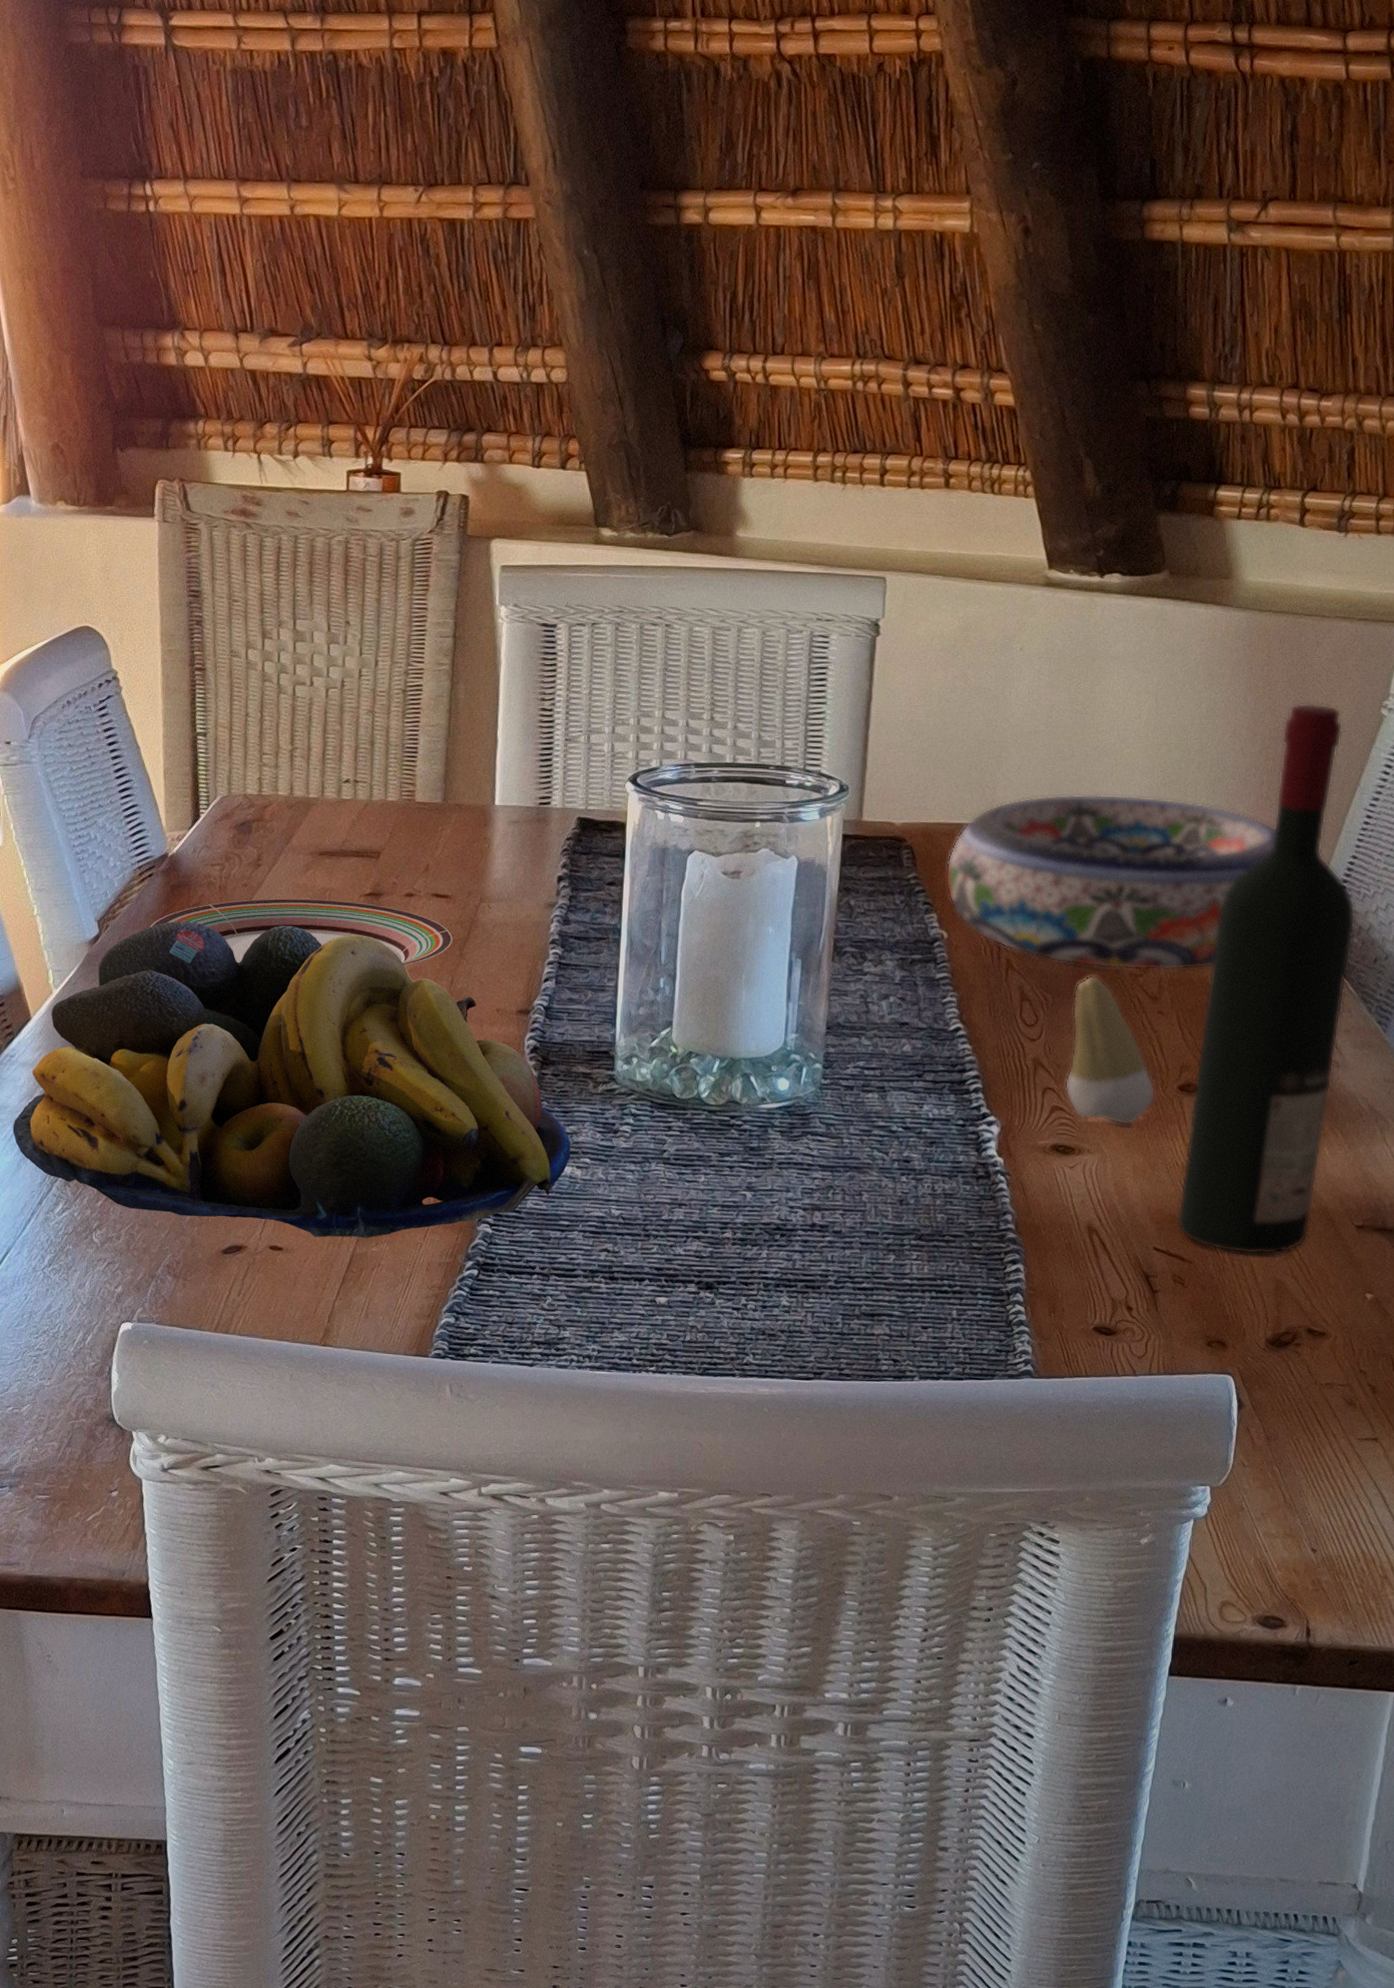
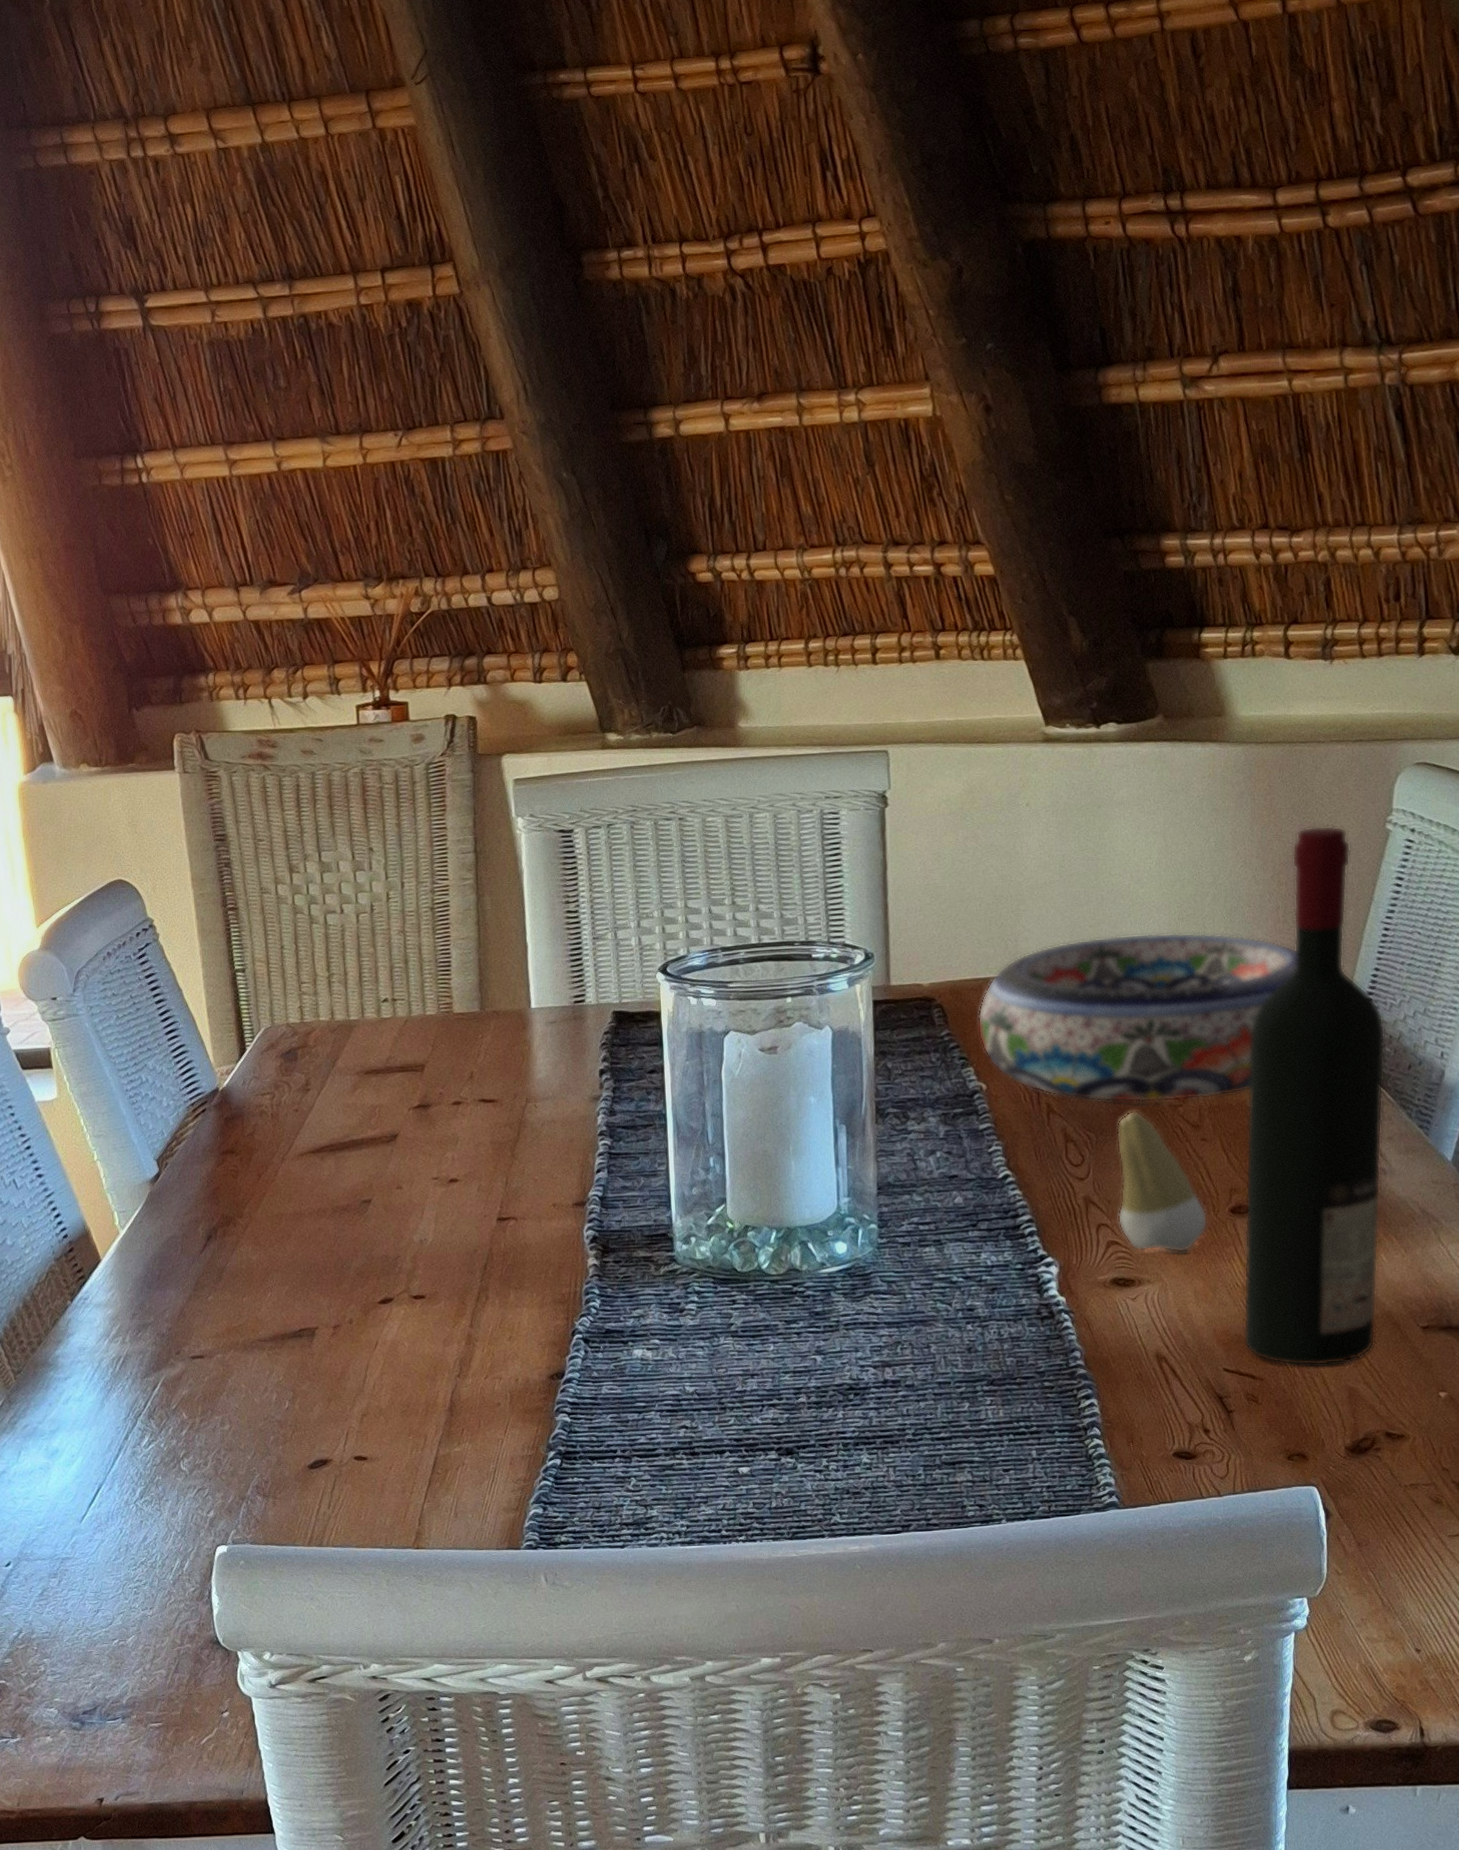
fruit bowl: present [12,920,571,1238] -> none [93,1144,640,1444]
plate: present [150,898,453,966] -> none [208,1115,503,1186]

